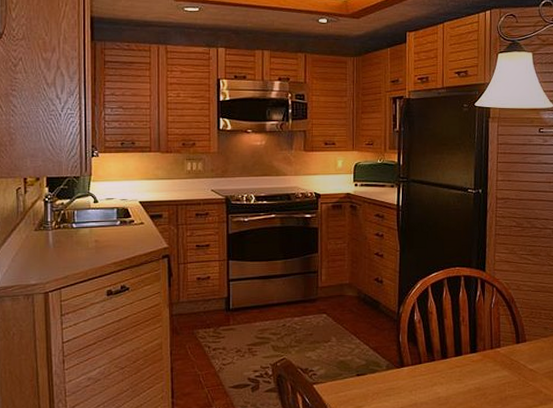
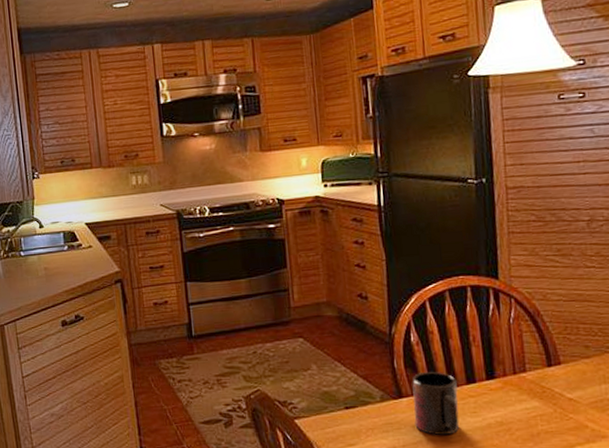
mug: none [412,345,448,399] -> present [412,371,460,436]

